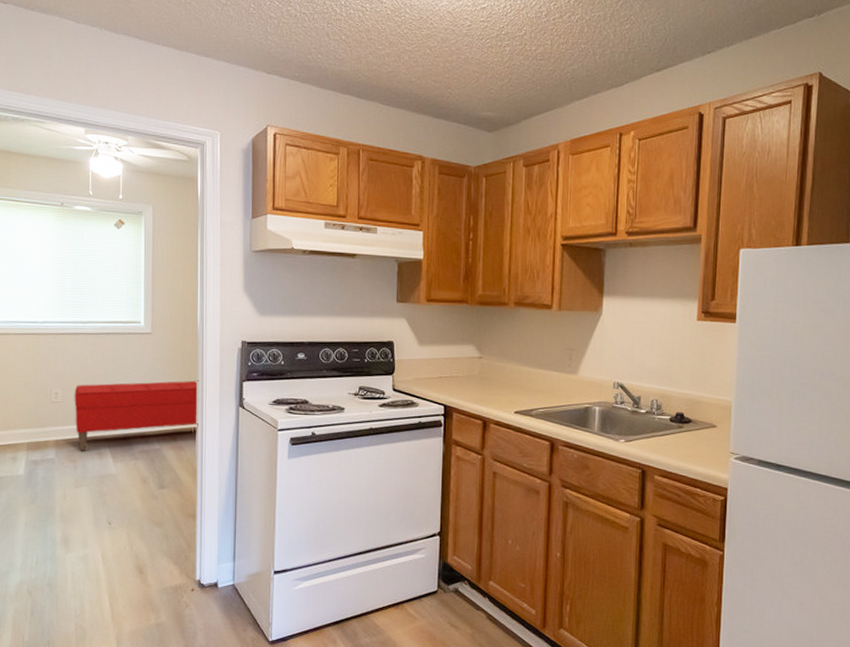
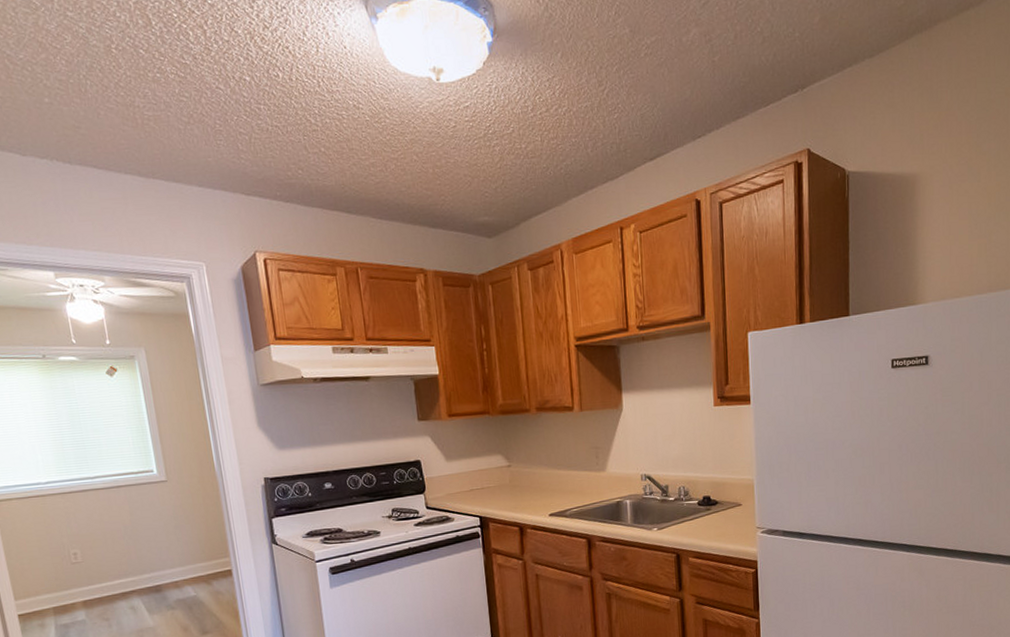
bench: present [74,380,199,451] -> none [94,522,233,609]

